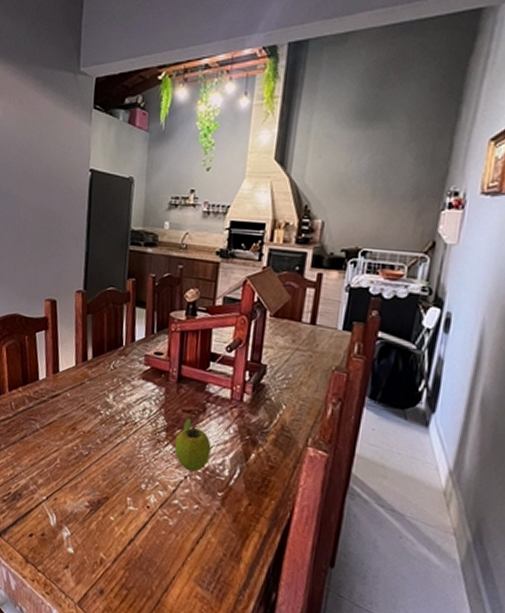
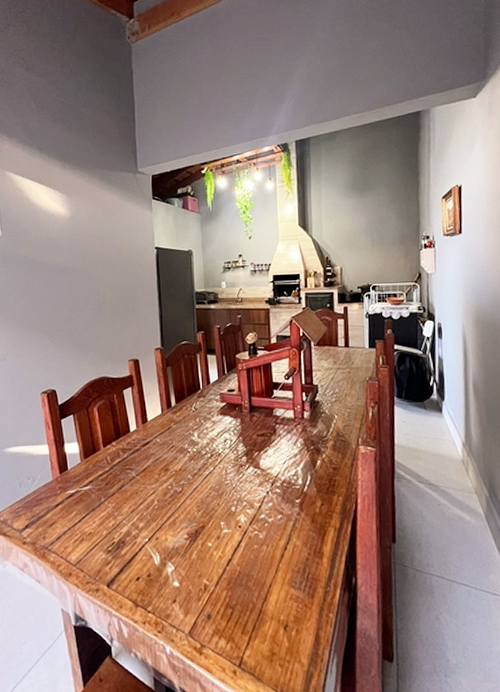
fruit: present [174,418,212,472] -> none [254,441,285,487]

